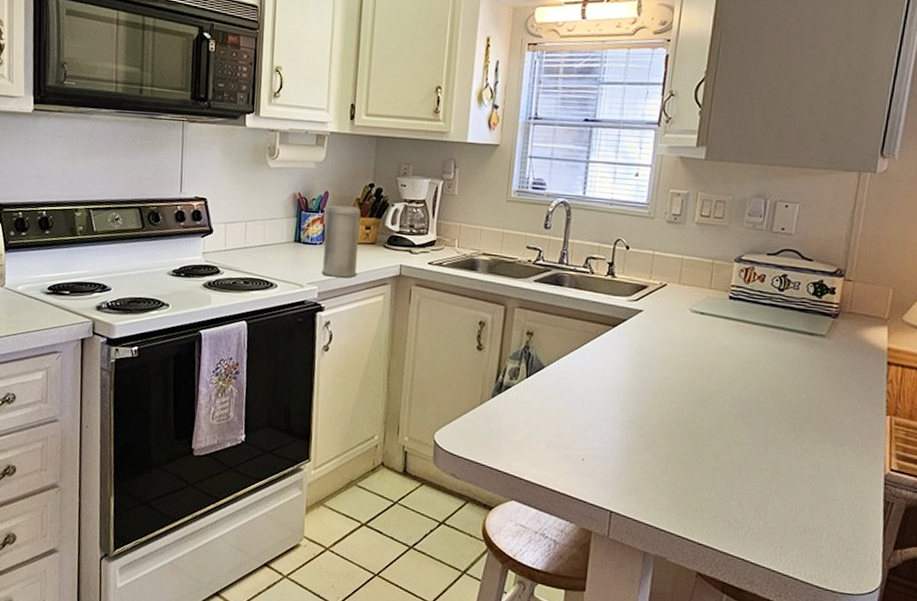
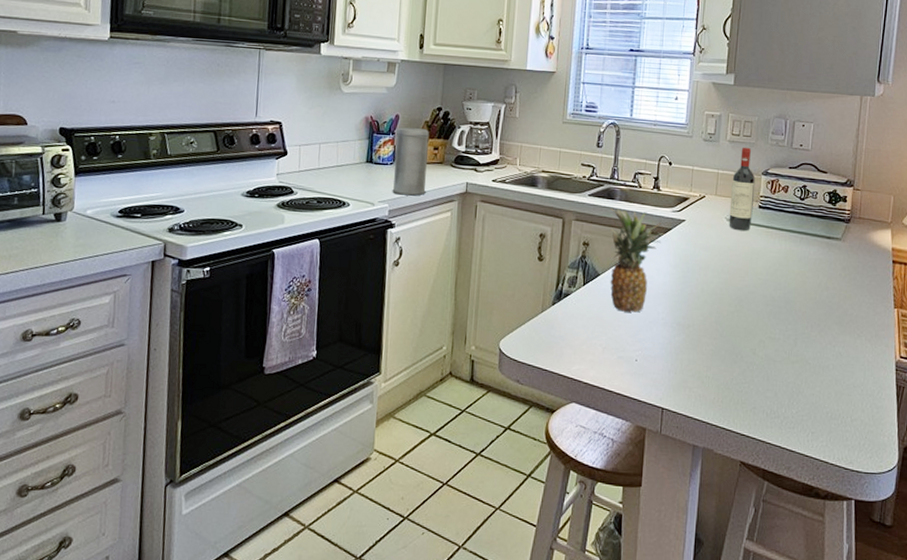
fruit: none [555,296,620,409] -> present [610,208,666,313]
wine bottle: none [693,230,727,325] -> present [728,147,756,232]

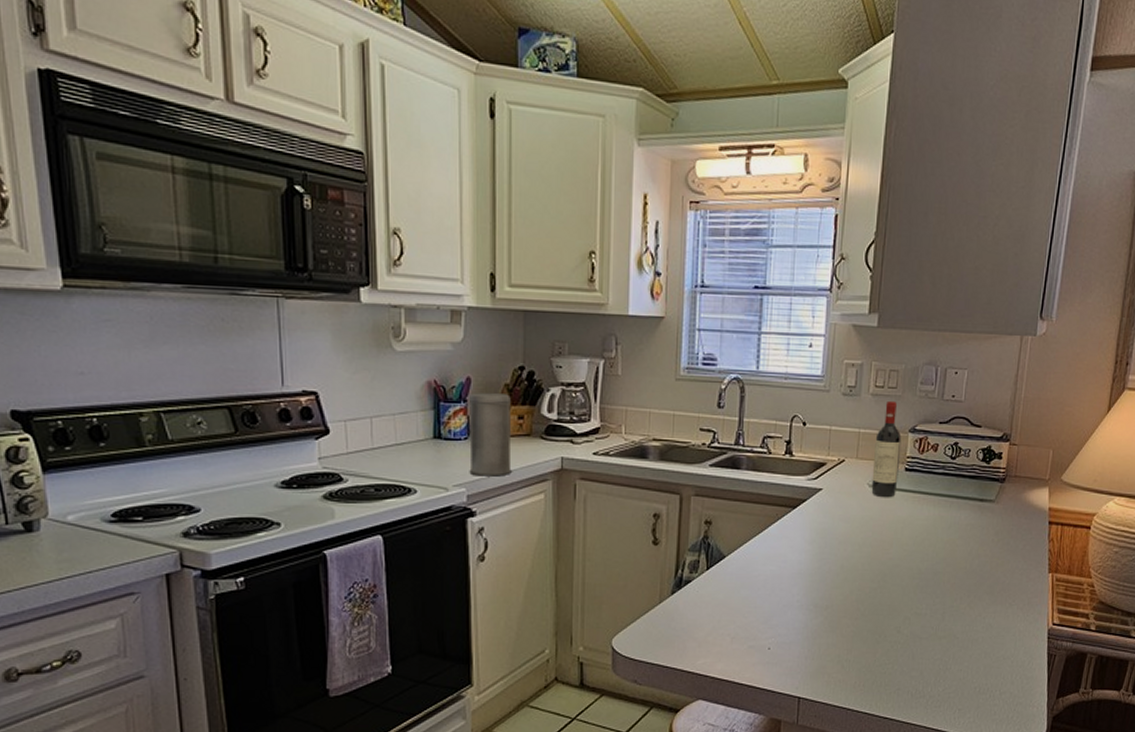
fruit: present [610,208,666,313] -> none [736,480,801,596]

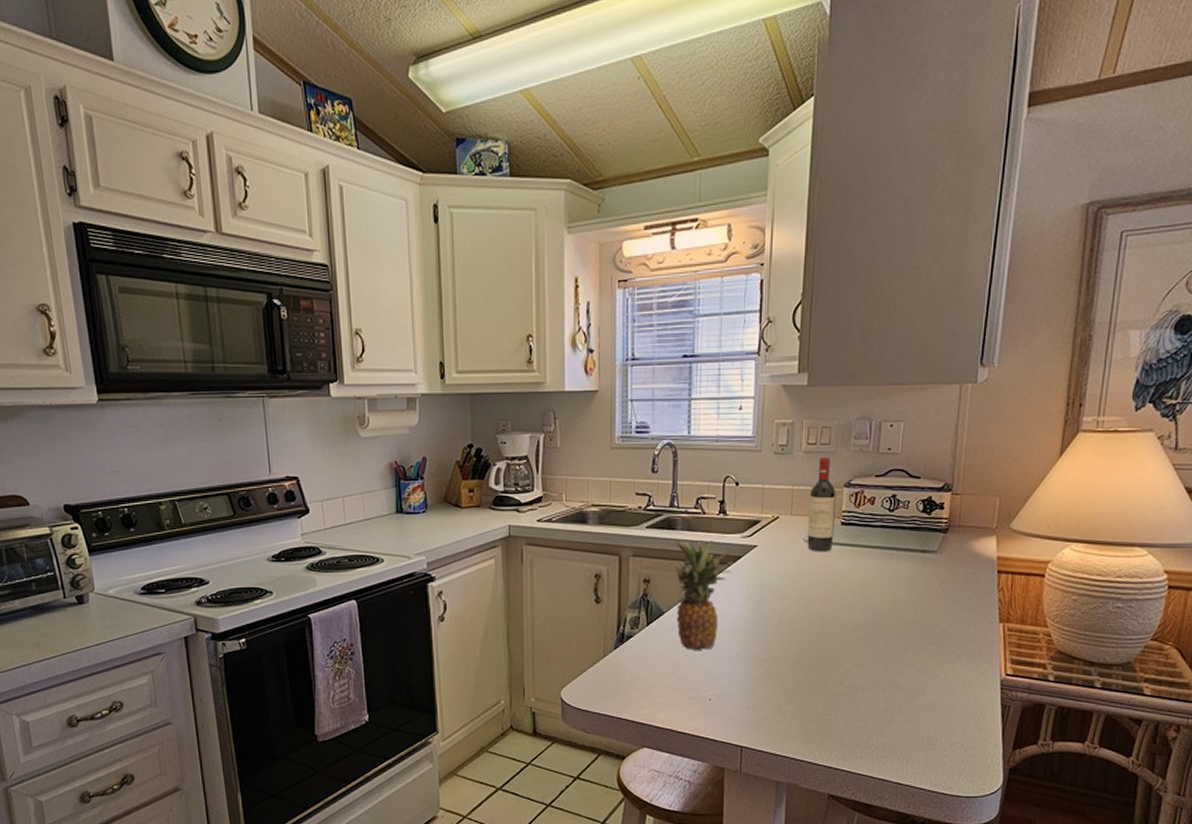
canister: present [468,392,512,477] -> none [424,469,465,545]
fruit: none [736,480,801,596] -> present [672,539,736,650]

